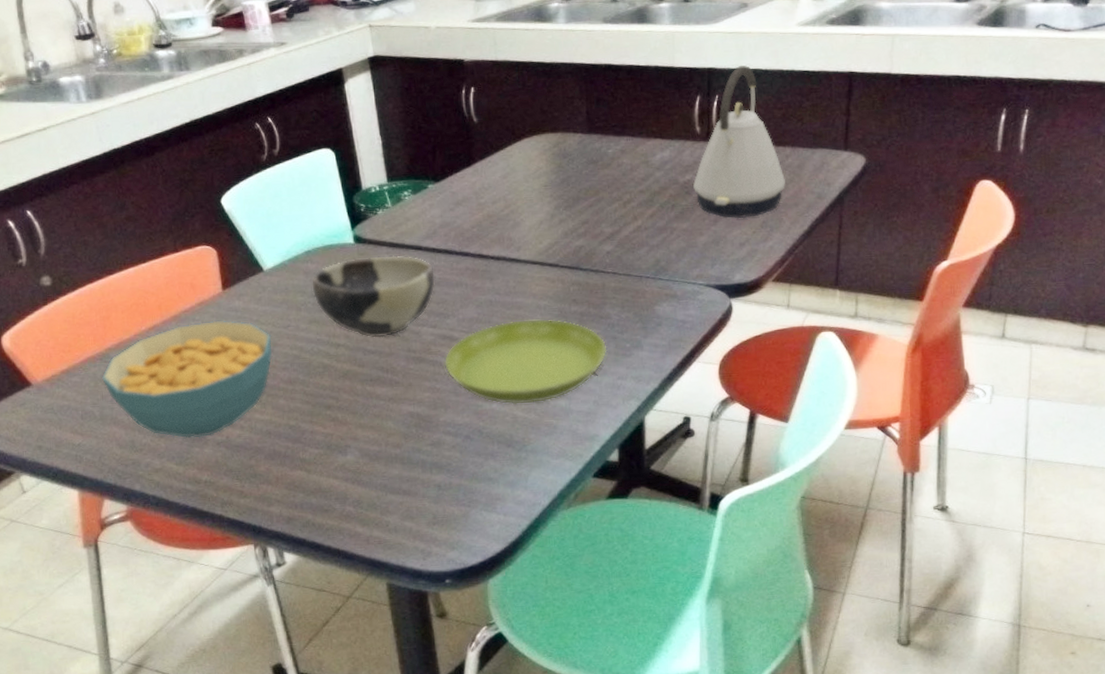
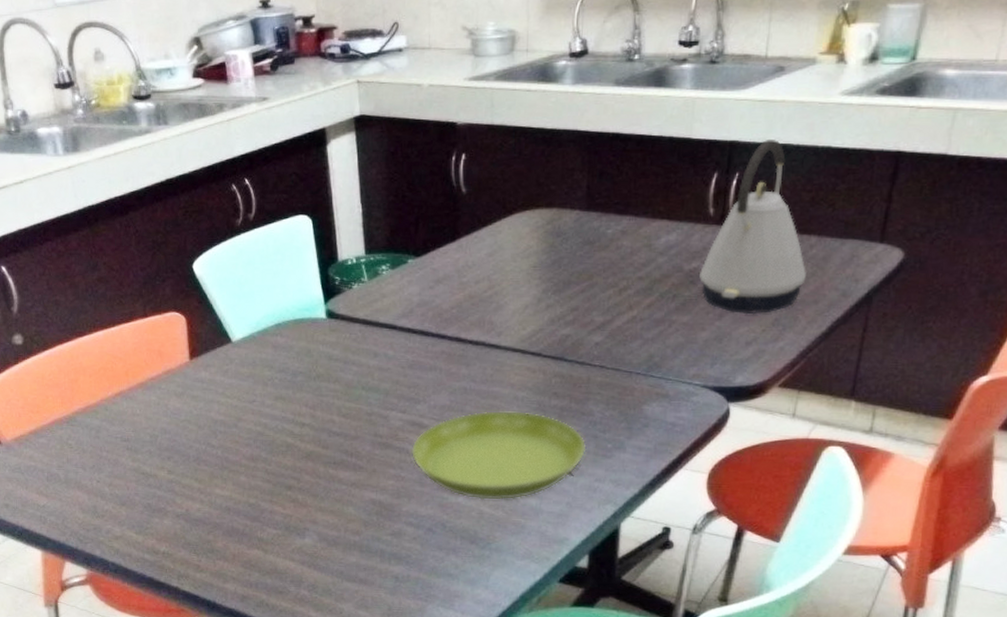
cereal bowl: present [101,320,273,439] -> none [67,390,236,509]
bowl: present [311,255,436,338] -> none [279,333,409,420]

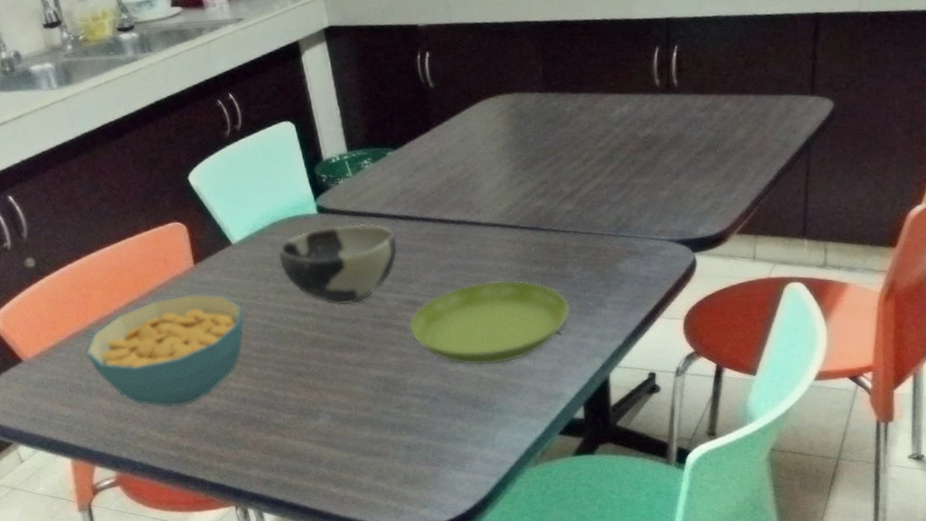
cereal bowl: none [67,390,236,509] -> present [85,293,245,408]
bowl: none [279,333,409,420] -> present [277,223,398,306]
kettle: present [700,140,806,315] -> none [654,13,749,172]

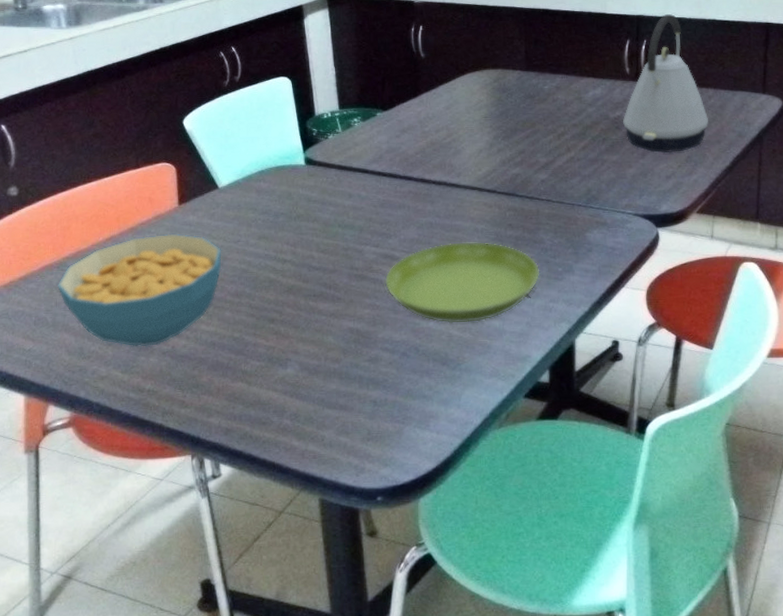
bowl: present [277,223,398,306] -> none [262,177,380,255]
kettle: none [654,13,749,172] -> present [623,14,708,154]

